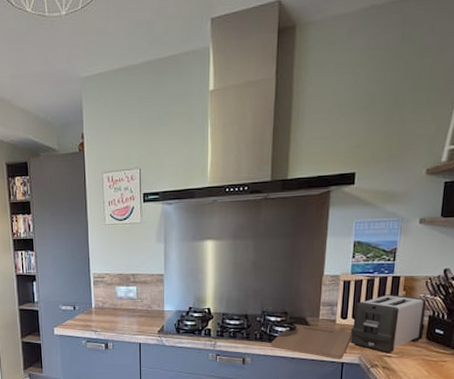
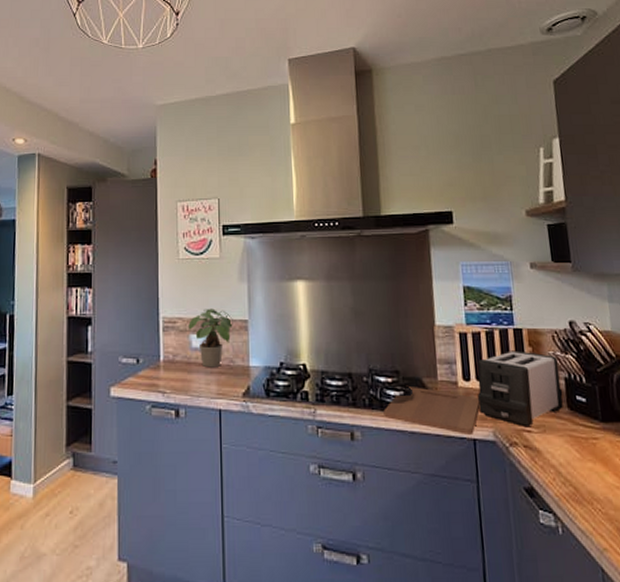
potted plant: none [114,265,150,312] -> present [188,308,232,368]

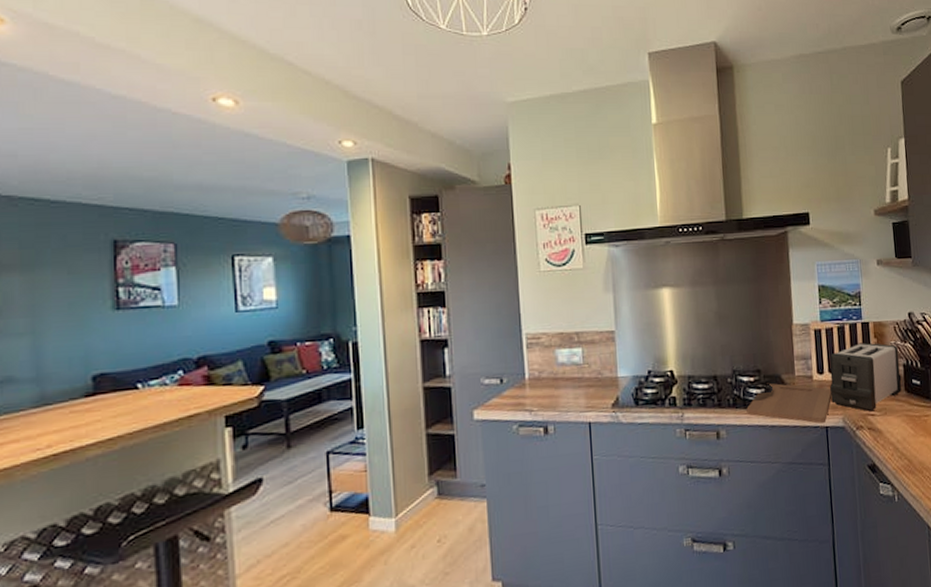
potted plant: present [188,308,232,368] -> none [553,321,599,382]

